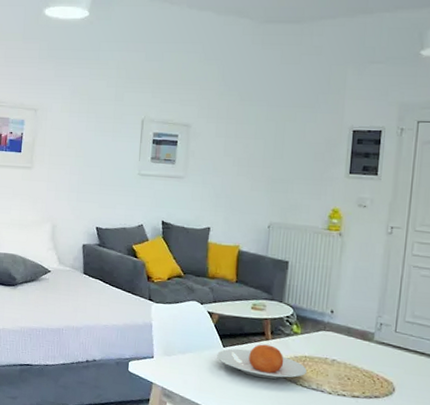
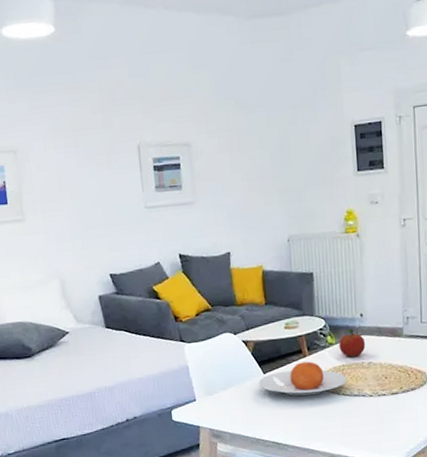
fruit: none [304,322,332,351] -> present [339,328,366,357]

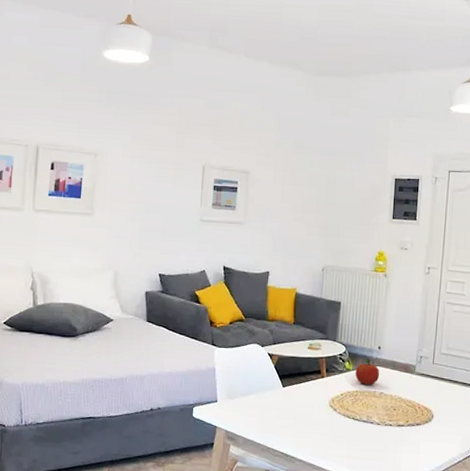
plate: present [259,361,347,397] -> none [277,382,358,415]

